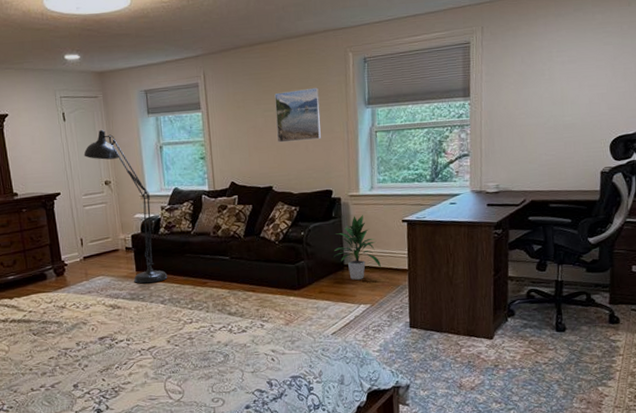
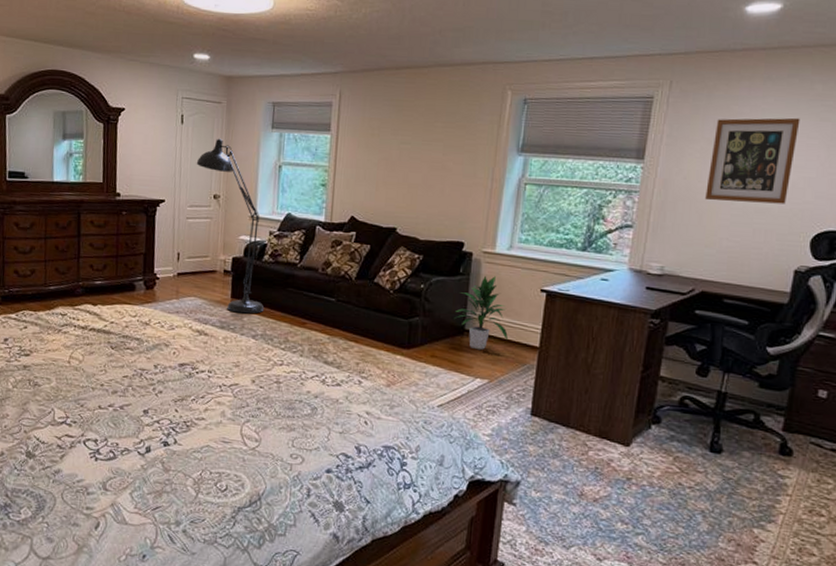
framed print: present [274,87,321,143] -> none [411,124,466,184]
wall art: none [523,45,589,124] -> present [705,117,800,204]

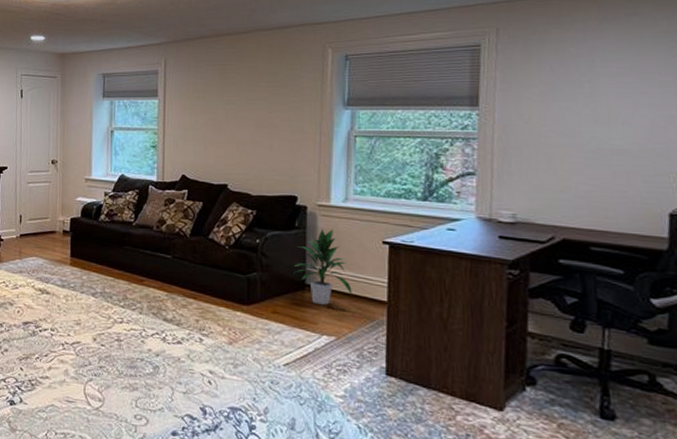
floor lamp: present [196,138,264,314] -> none [35,109,103,272]
wall art: present [705,117,800,204] -> none [551,55,648,144]

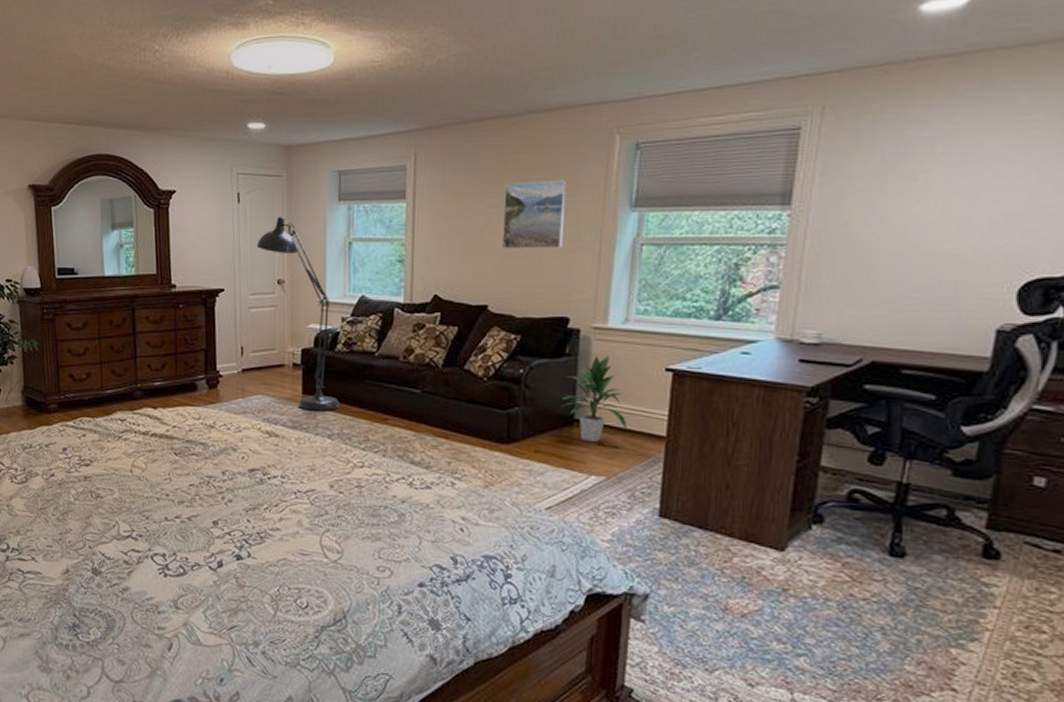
floor lamp: none [35,109,103,272] -> present [256,216,340,411]
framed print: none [238,83,290,139] -> present [502,179,566,249]

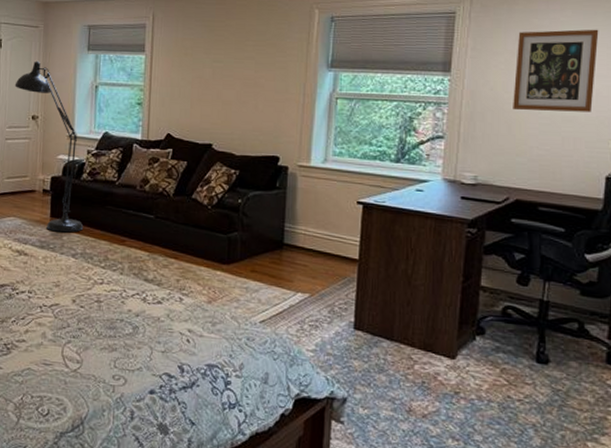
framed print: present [502,179,566,249] -> none [224,42,277,100]
indoor plant: present [562,355,627,443] -> none [274,189,327,264]
wall art: none [873,138,999,250] -> present [513,29,599,112]

